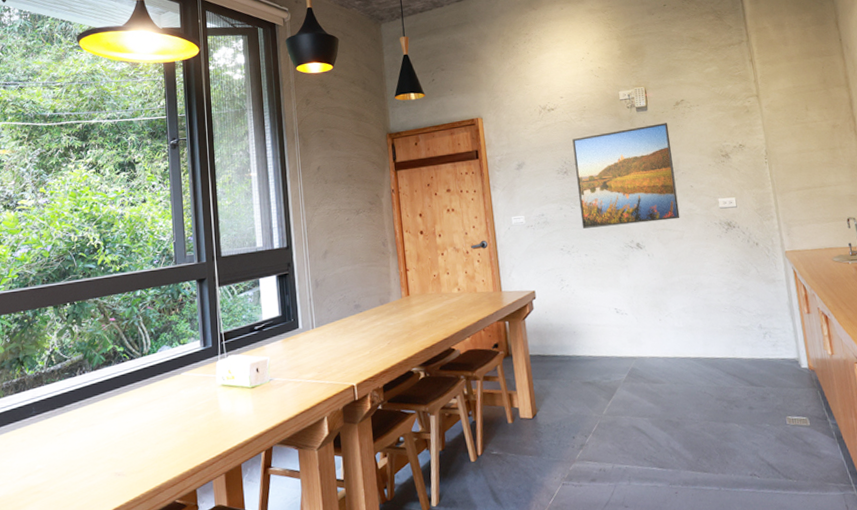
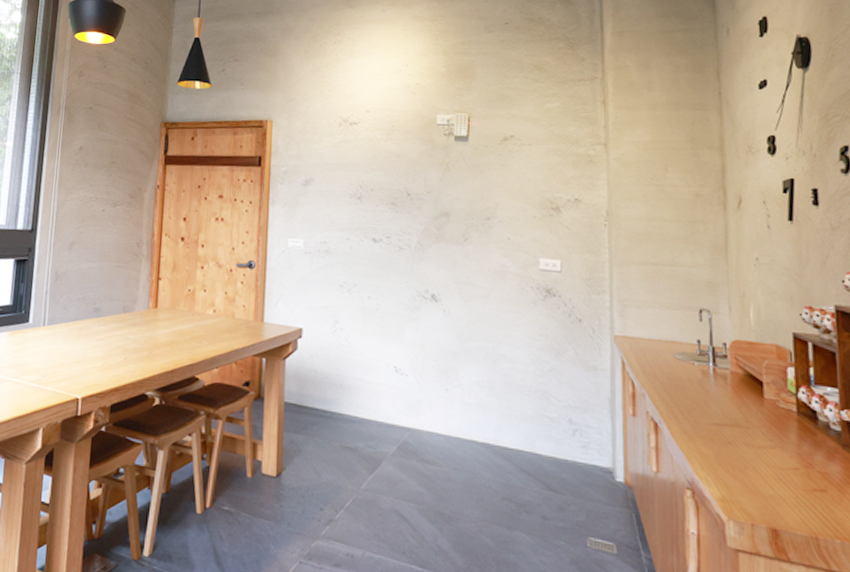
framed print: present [572,123,680,229] -> none [369,158,491,274]

